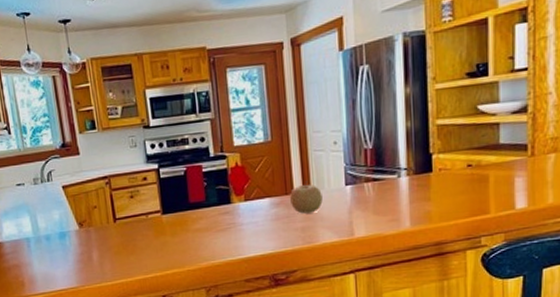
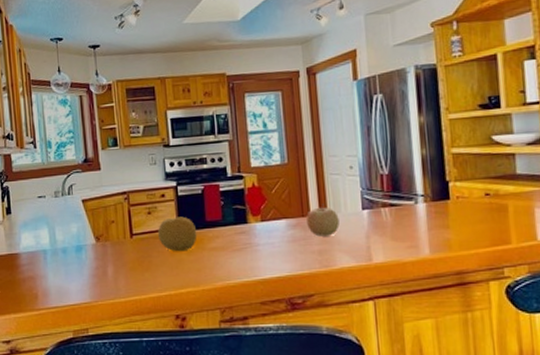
fruit: none [141,199,181,234] -> present [158,216,197,252]

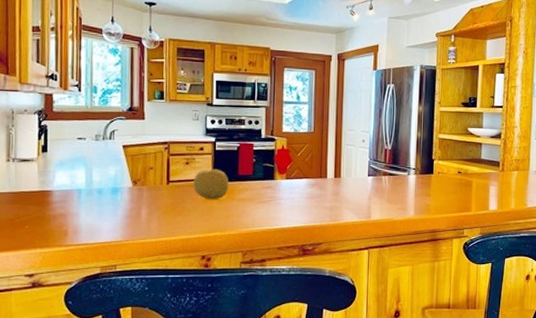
fruit: present [306,202,340,237] -> none [323,167,349,196]

